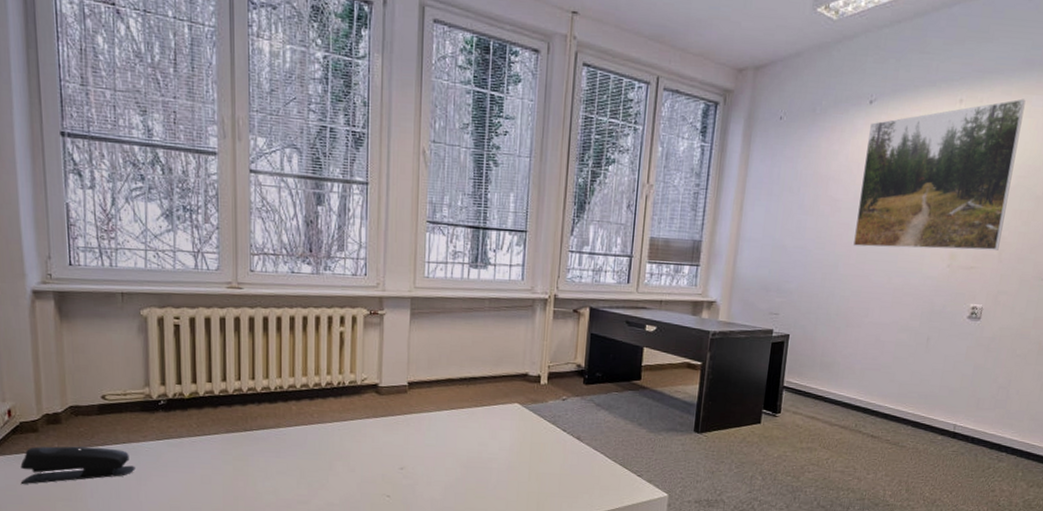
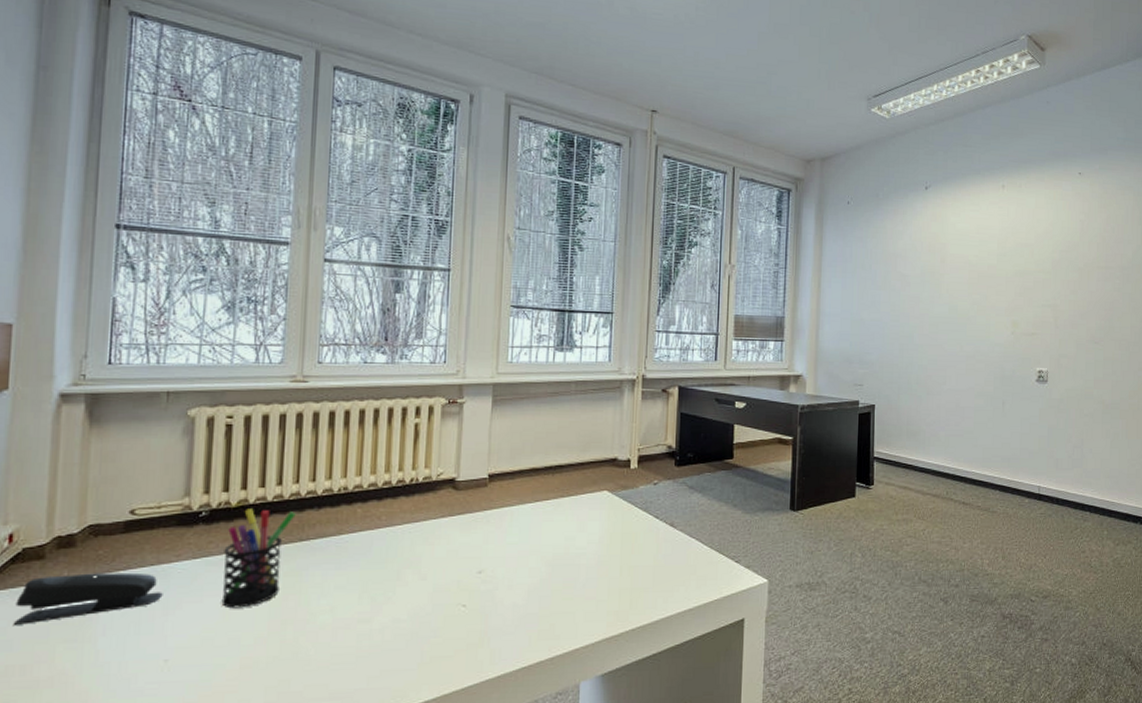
pen holder: none [182,400,240,484] -> present [221,509,296,609]
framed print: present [853,98,1026,251] -> none [925,184,1057,318]

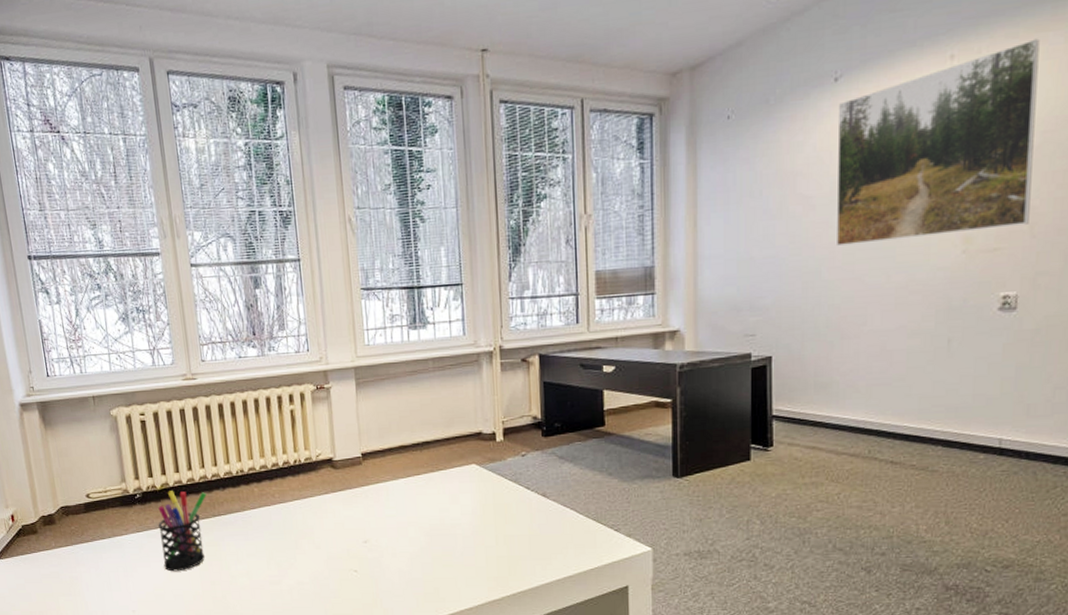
stapler: present [13,572,163,625] -> none [26,543,122,582]
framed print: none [925,184,1057,318] -> present [836,38,1040,246]

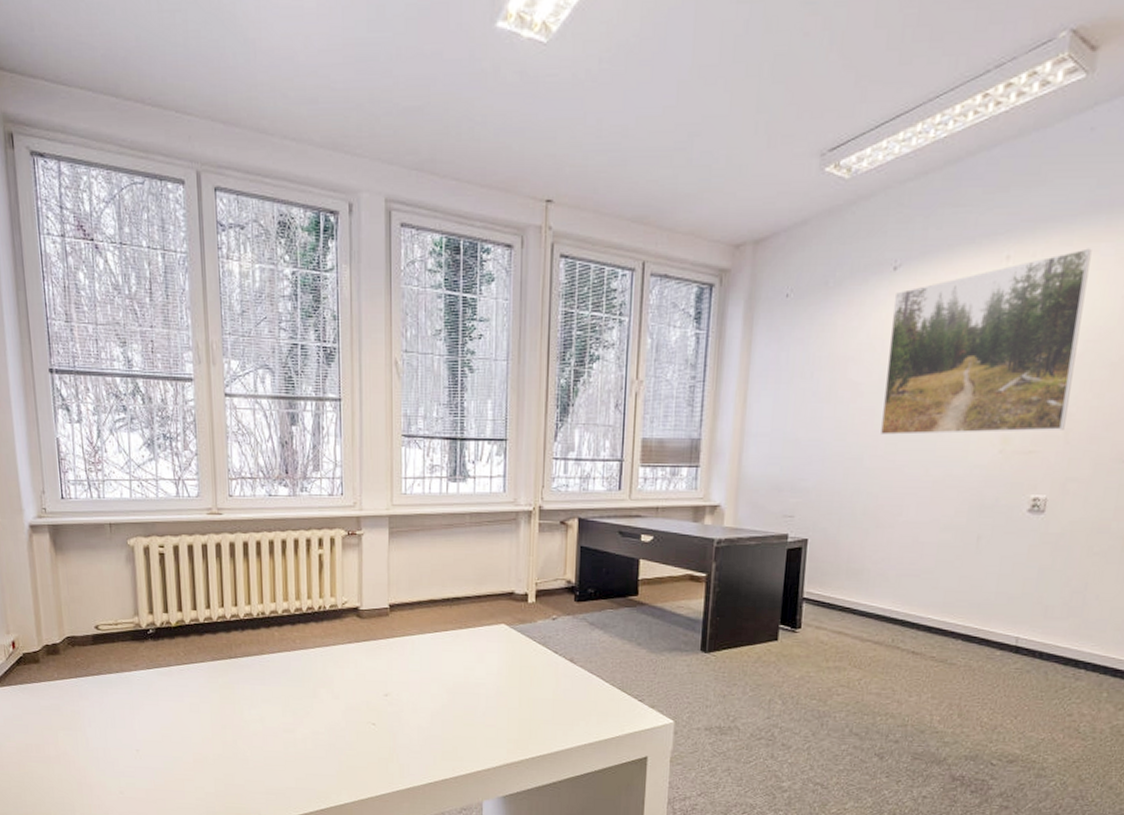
pen holder: present [158,491,207,572] -> none [170,628,224,713]

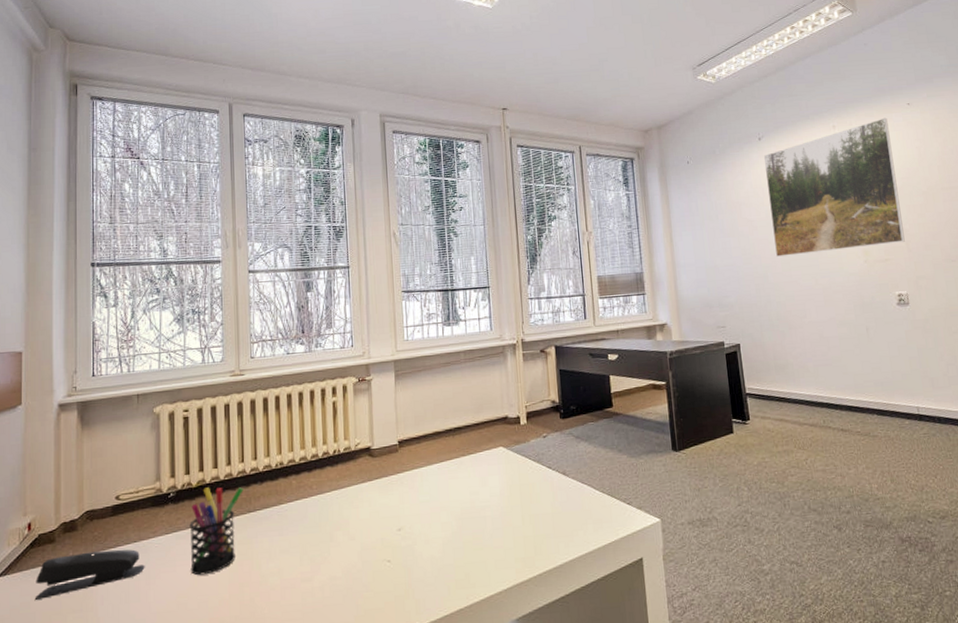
stapler: none [25,676,129,714] -> present [34,549,145,600]
pen holder: none [170,628,224,713] -> present [189,487,244,576]

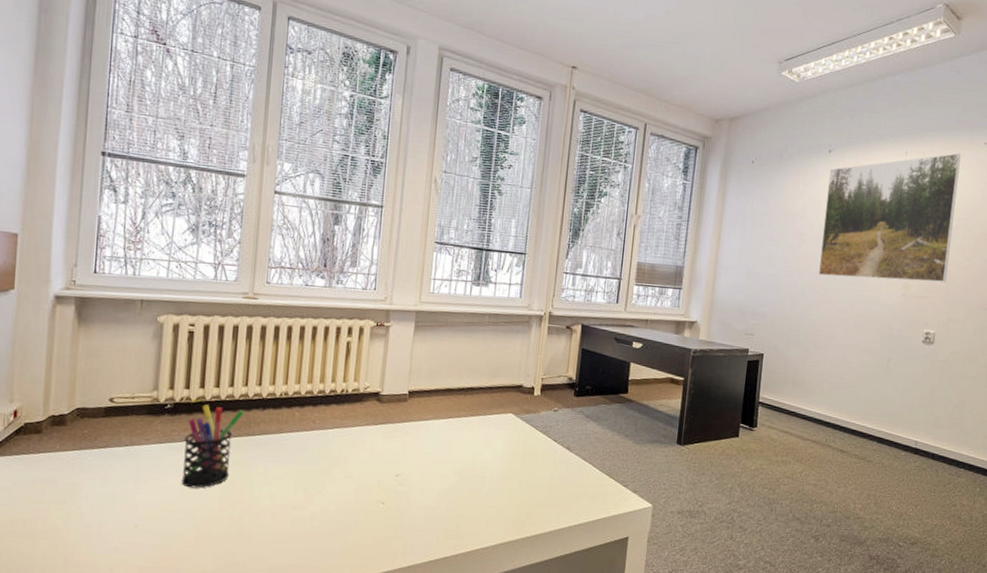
stapler: present [34,549,145,600] -> none [16,447,135,486]

